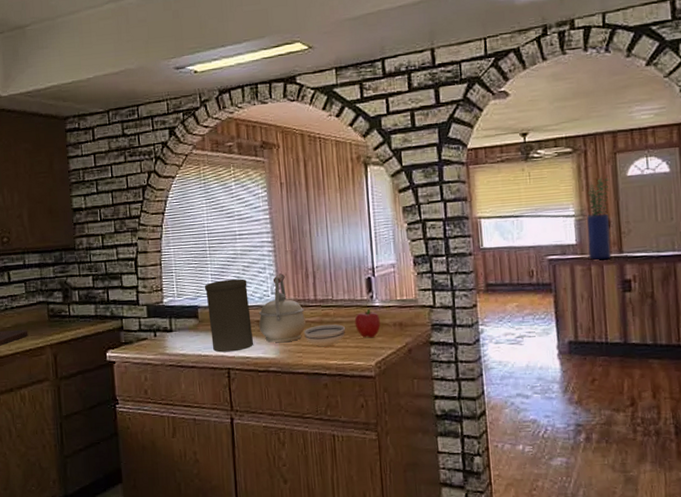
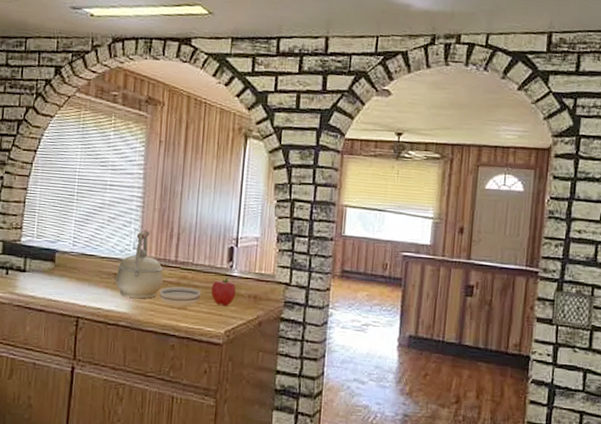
canister: present [204,279,254,353] -> none [64,227,110,301]
vase: present [587,175,611,260] -> none [440,185,469,264]

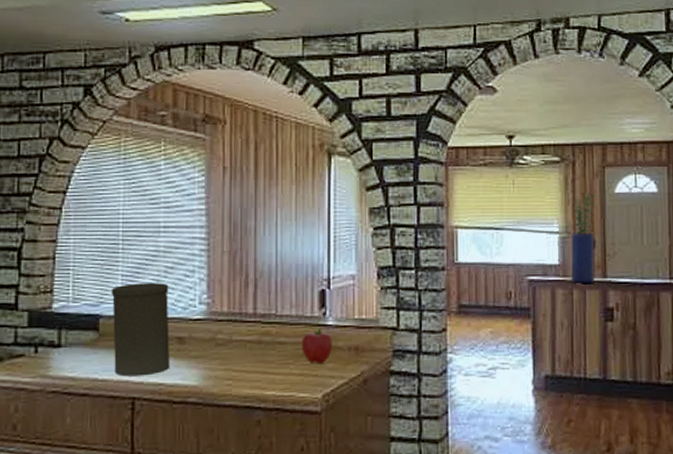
canister: none [64,227,110,301] -> present [111,283,171,377]
kettle: present [114,230,164,299] -> none [178,279,241,366]
bowl: present [159,286,202,309] -> none [237,345,290,374]
vase: none [440,185,469,264] -> present [571,190,596,284]

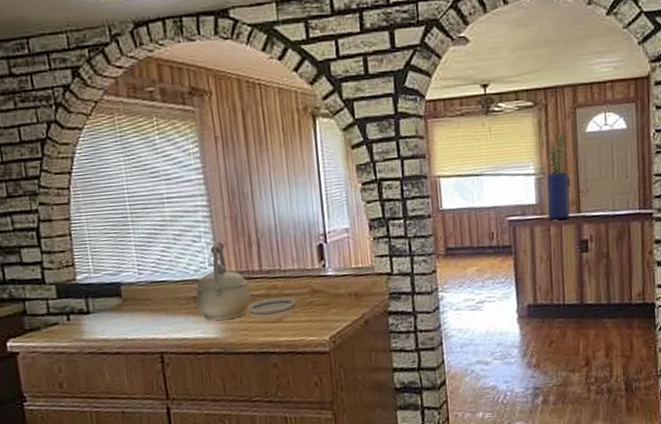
canister: present [111,283,171,377] -> none [127,249,191,335]
kettle: none [178,279,241,366] -> present [194,242,252,321]
bowl: none [237,345,290,374] -> present [248,297,296,324]
fruit: present [301,328,332,364] -> none [305,278,334,311]

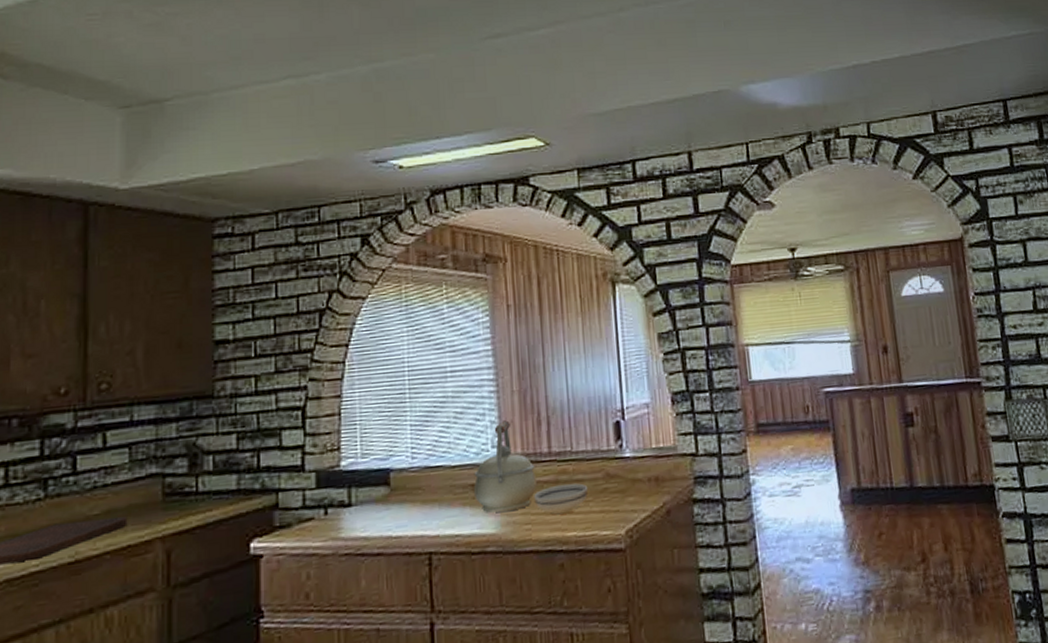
vase: present [546,131,570,220] -> none [862,295,891,391]

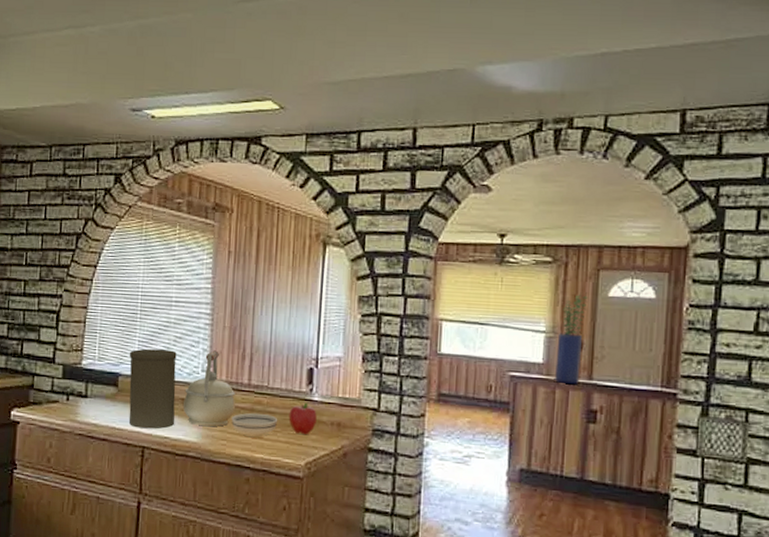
canister: none [400,429,467,532] -> present [129,348,177,429]
fruit: none [599,461,632,499] -> present [288,402,317,435]
vase: none [862,295,891,391] -> present [555,292,588,385]

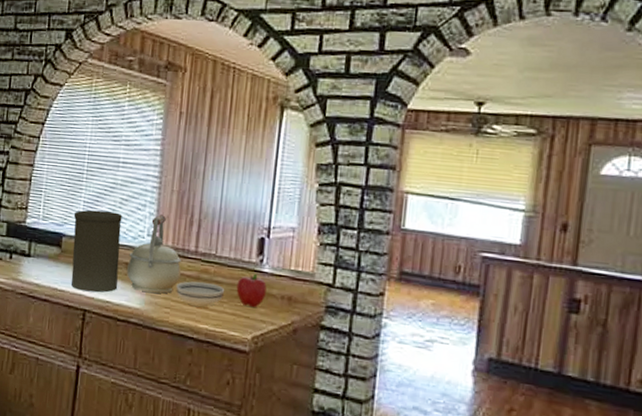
vase: present [555,292,588,385] -> none [533,168,576,271]

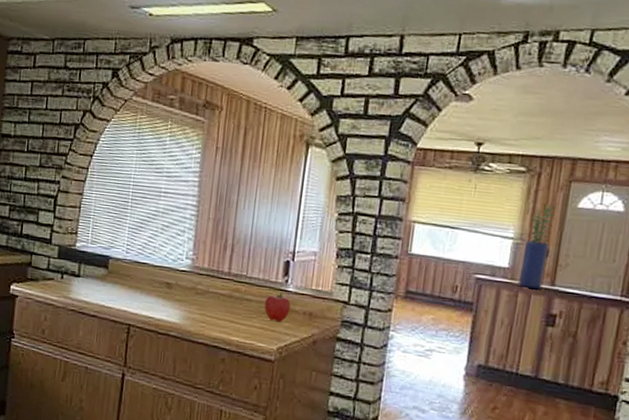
canister: present [71,210,123,293] -> none [117,235,164,310]
kettle: present [126,215,182,294] -> none [166,240,216,310]
bowl: present [176,281,225,308] -> none [211,299,254,323]
vase: none [533,168,576,271] -> present [518,202,558,290]

